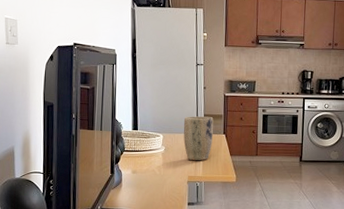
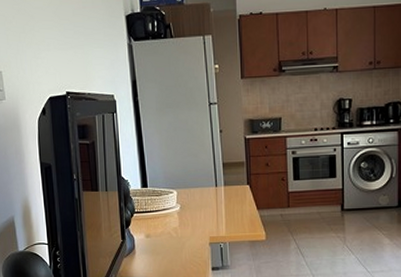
plant pot: present [183,116,214,161] -> none [199,165,235,219]

